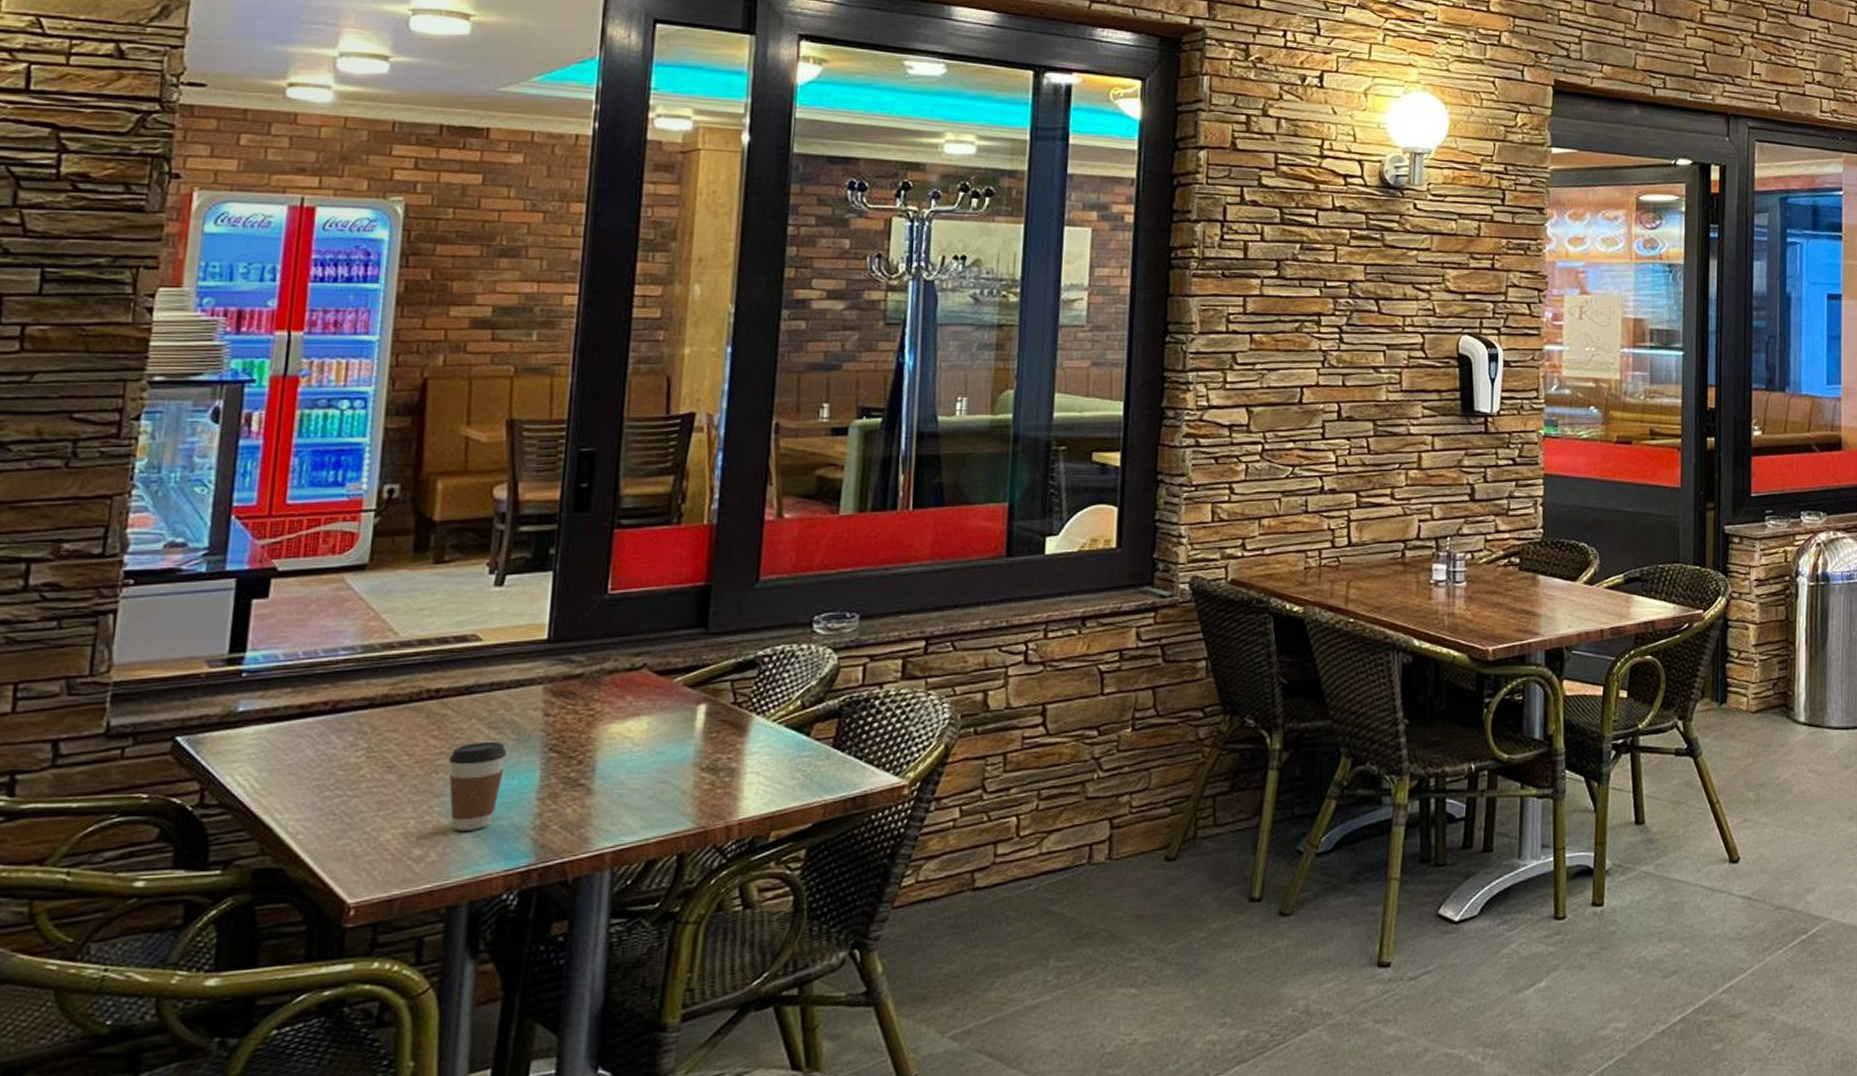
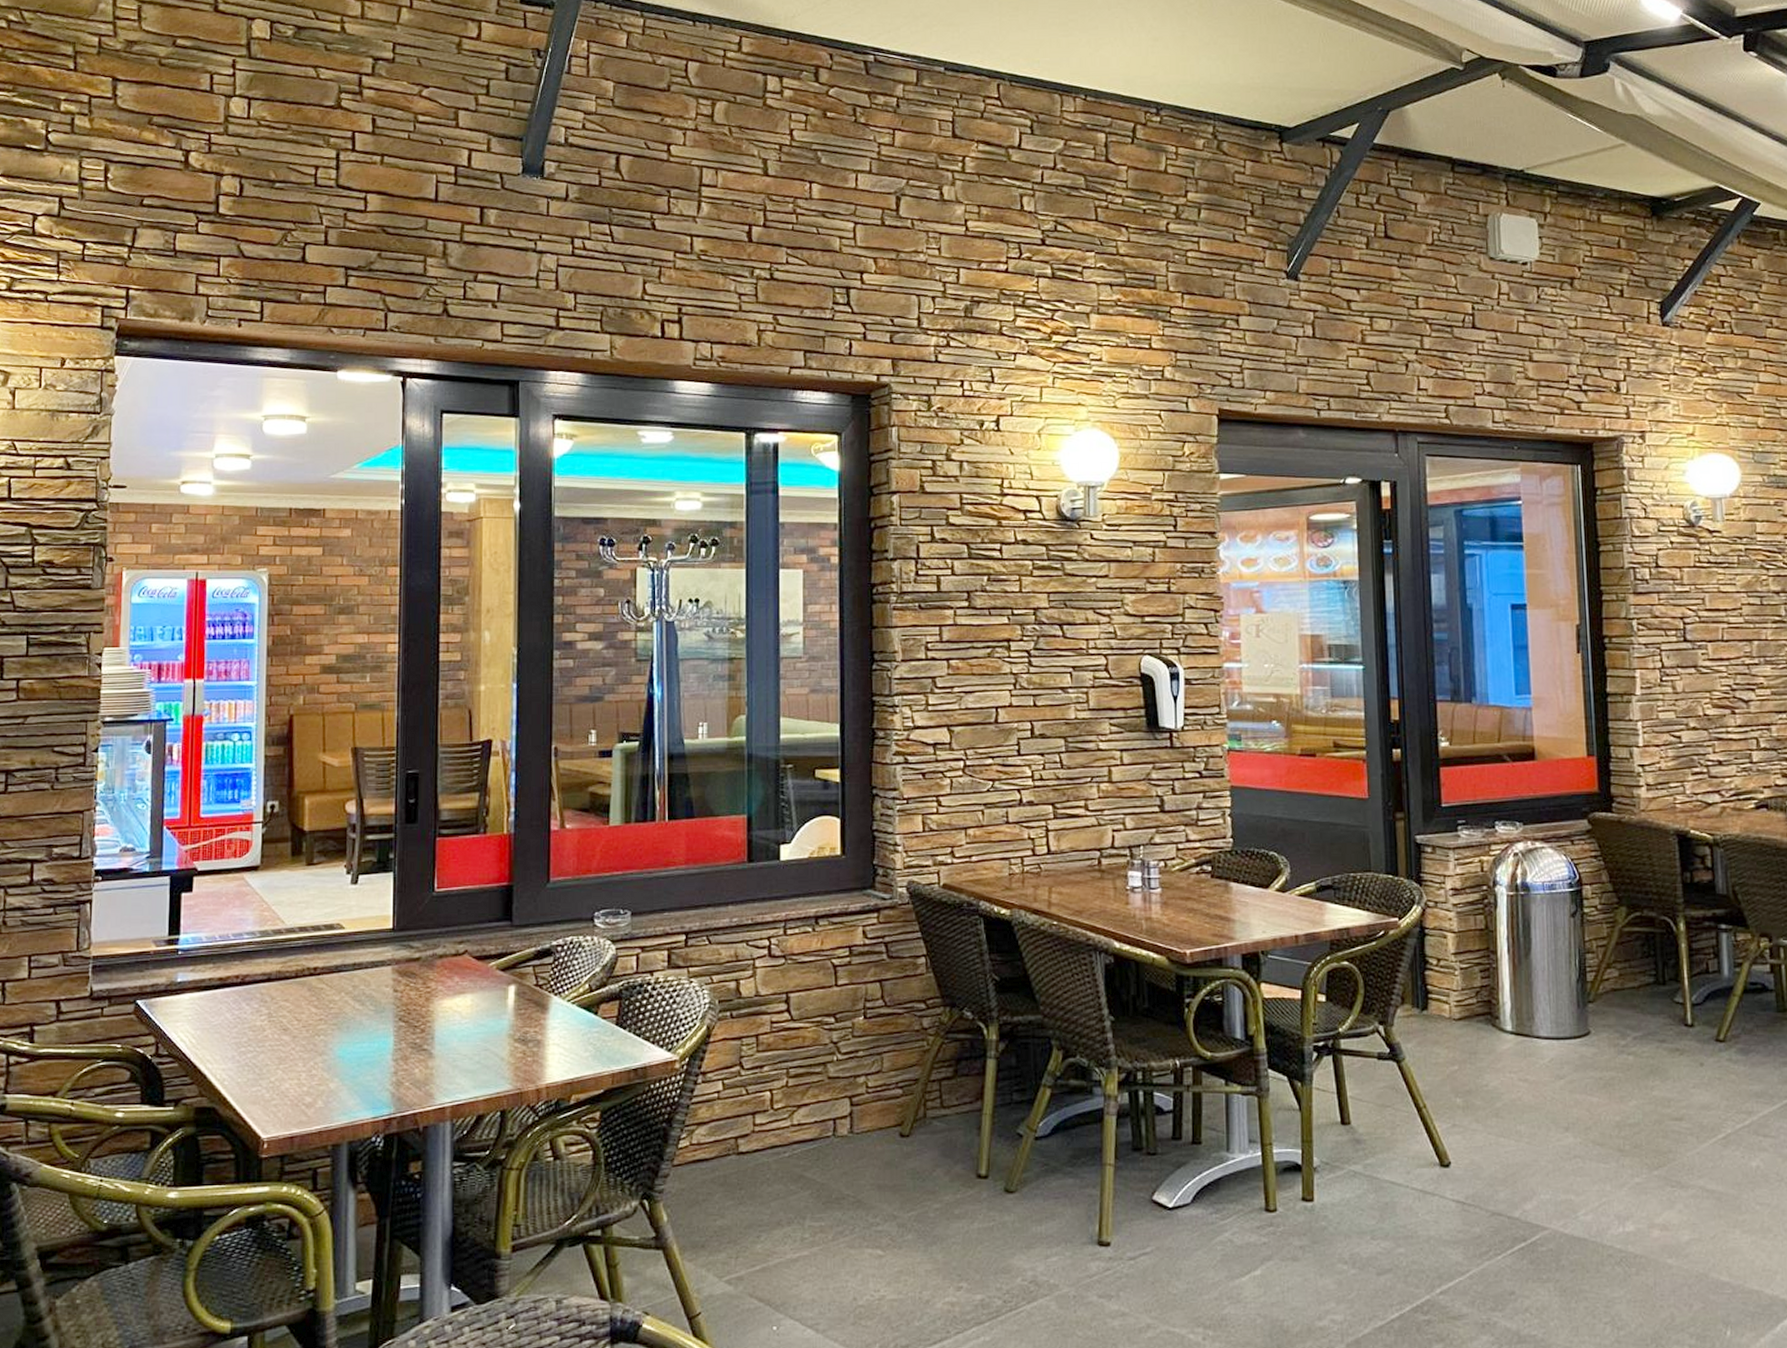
coffee cup: present [448,741,507,831] -> none [326,1011,369,1084]

